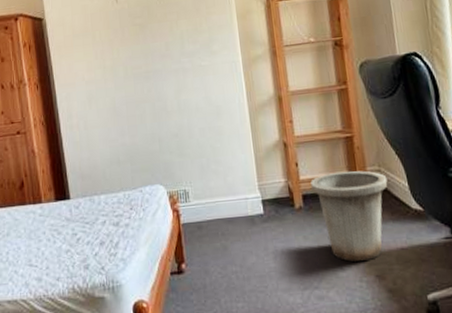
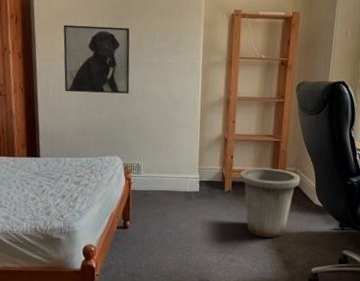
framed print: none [80,35,163,118] -> present [63,24,130,94]

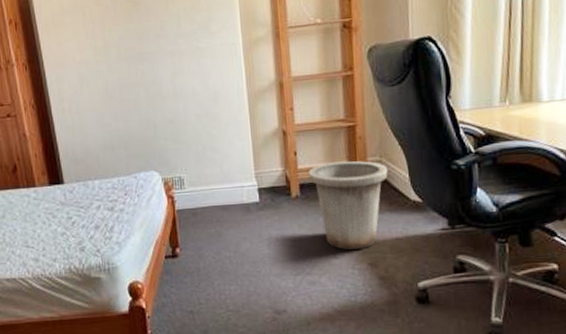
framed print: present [63,24,130,94] -> none [70,13,158,102]

